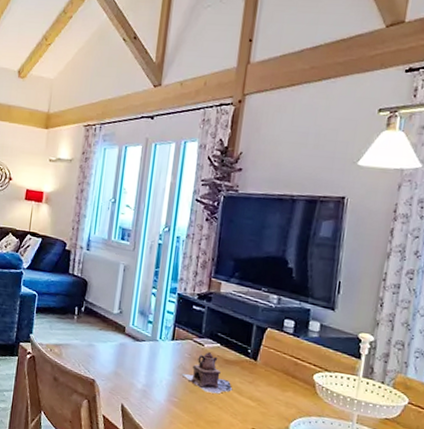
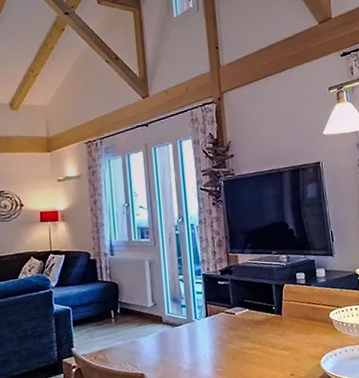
teapot: present [181,352,233,394] -> none [221,319,268,355]

